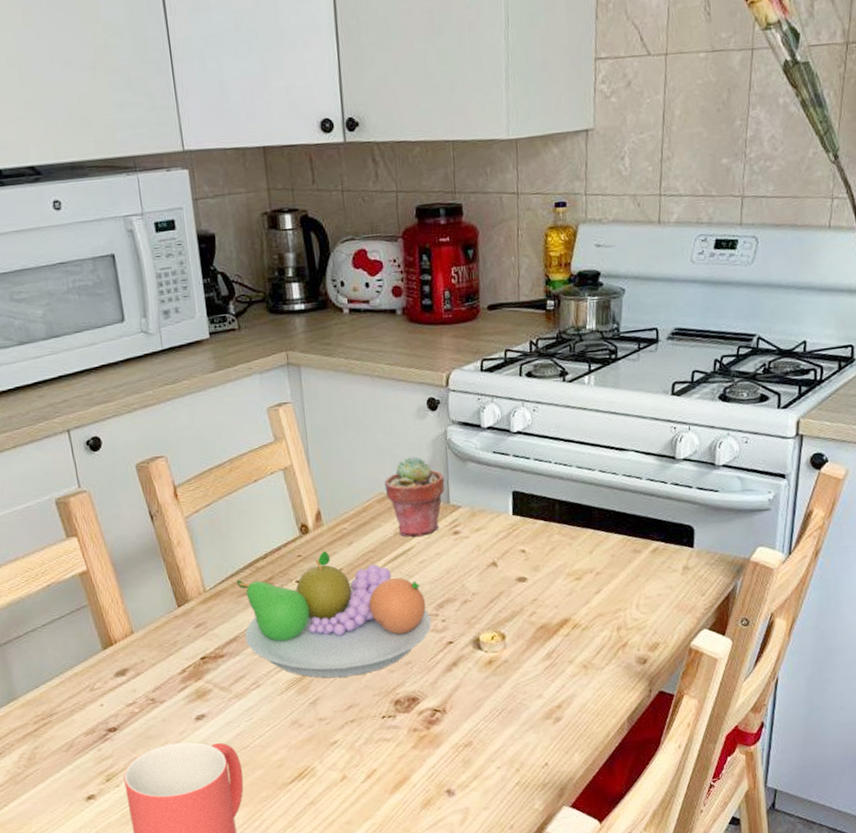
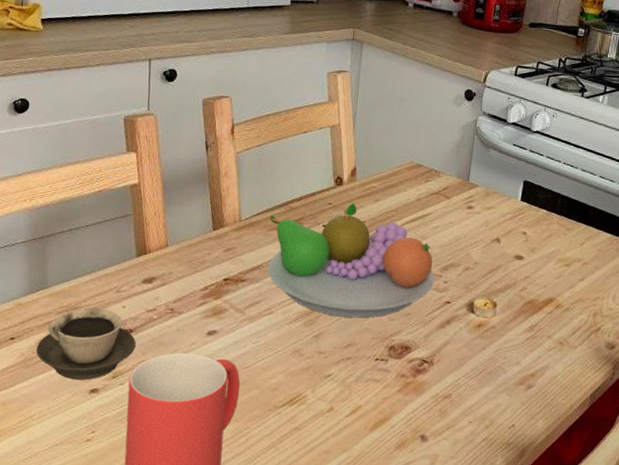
cup: none [20,710,124,789] -> present [35,308,137,380]
potted succulent: present [384,456,445,537] -> none [415,135,468,205]

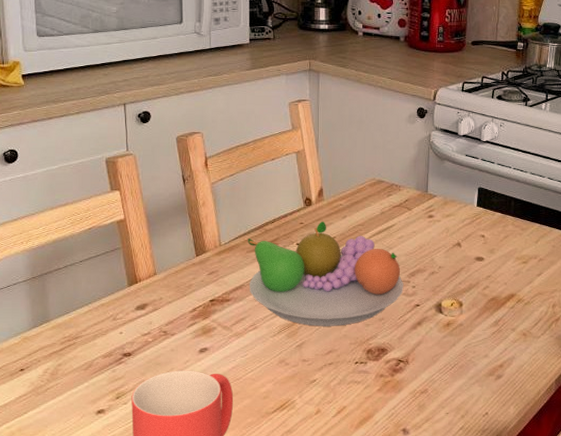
cup: present [35,308,137,380] -> none [44,336,136,402]

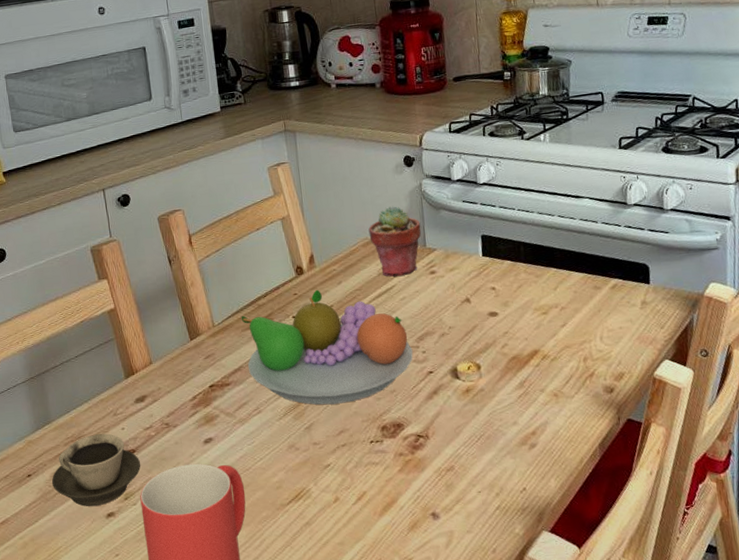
cup: none [44,336,136,402] -> present [51,433,141,506]
potted succulent: none [377,152,425,216] -> present [368,206,422,277]

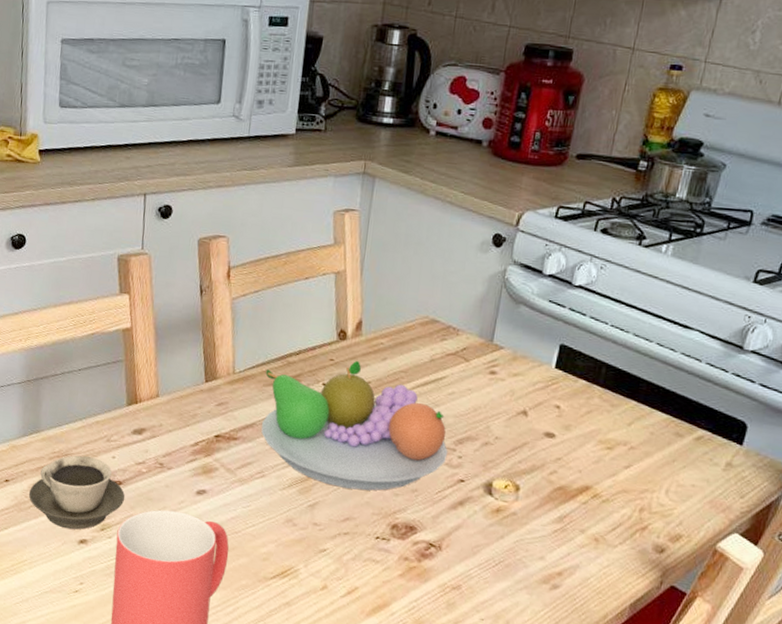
potted succulent: present [368,206,422,277] -> none [430,287,494,369]

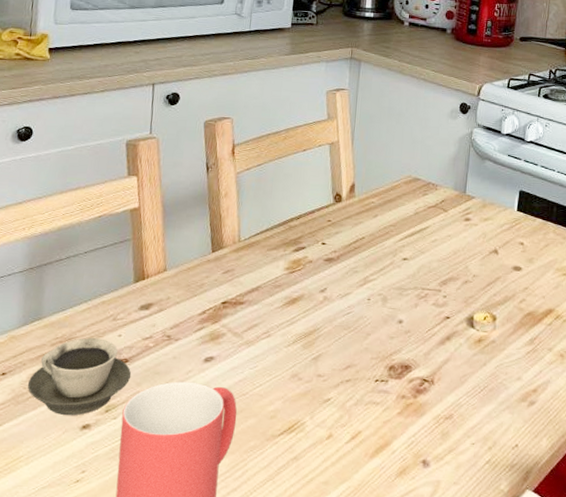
fruit bowl: present [261,360,448,491] -> none [266,219,435,338]

